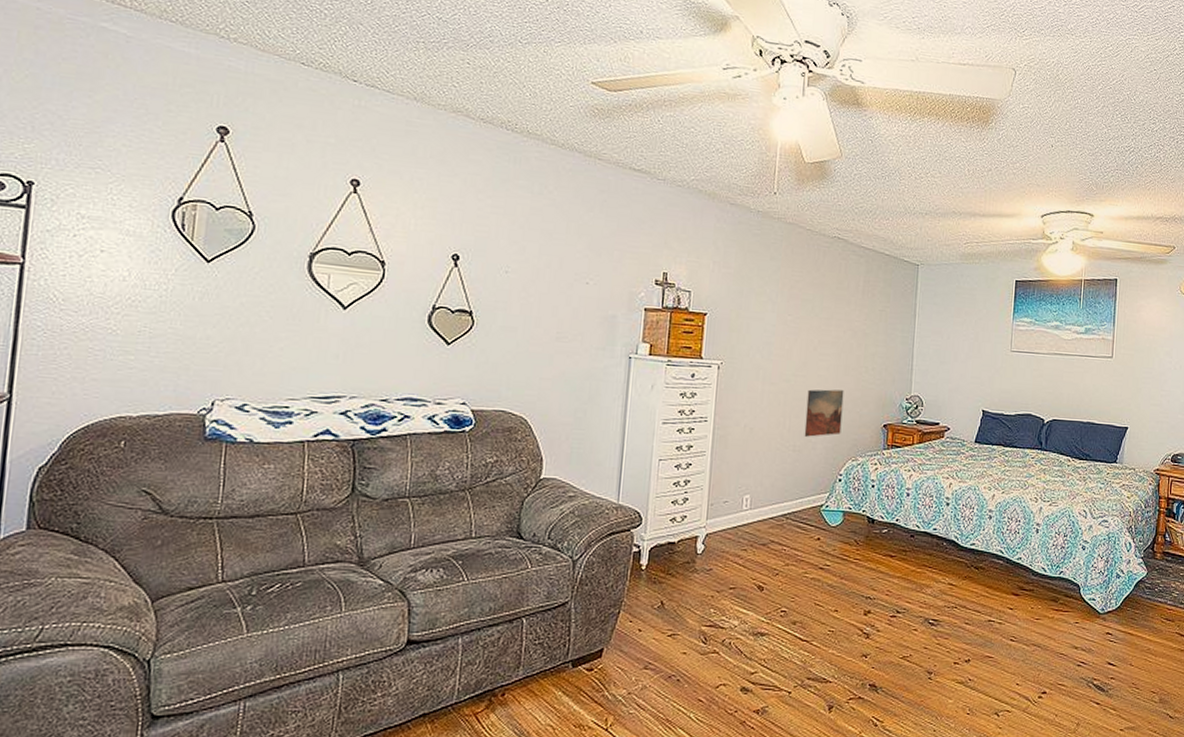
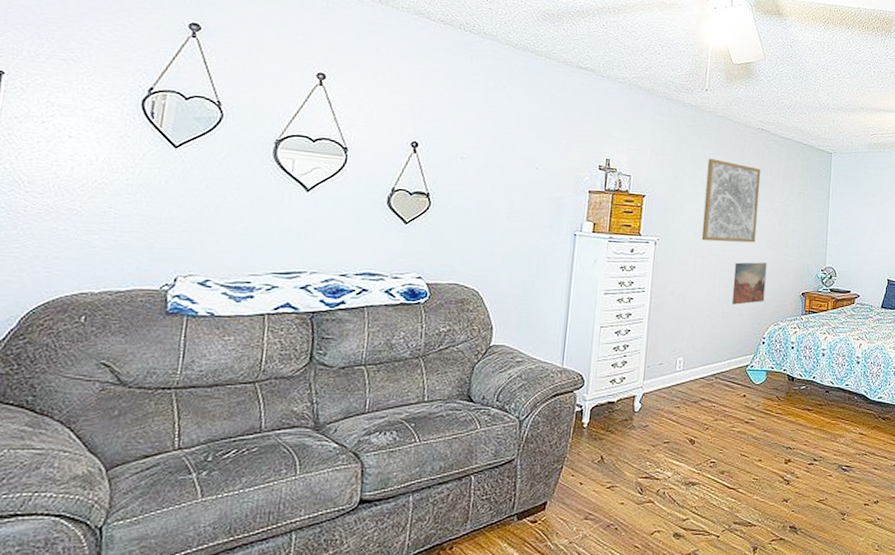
wall art: none [770,271,837,368] -> present [701,158,761,243]

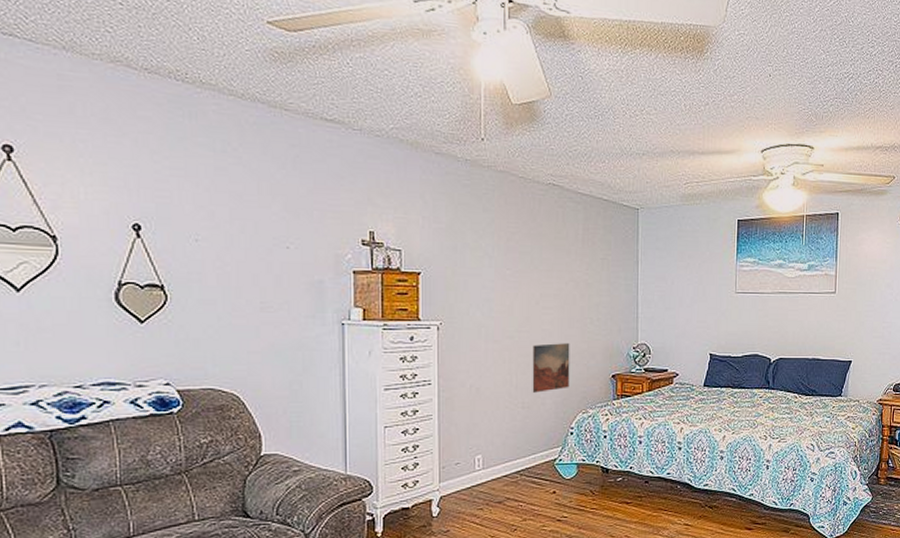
wall art: present [701,158,761,243] -> none [491,224,556,322]

